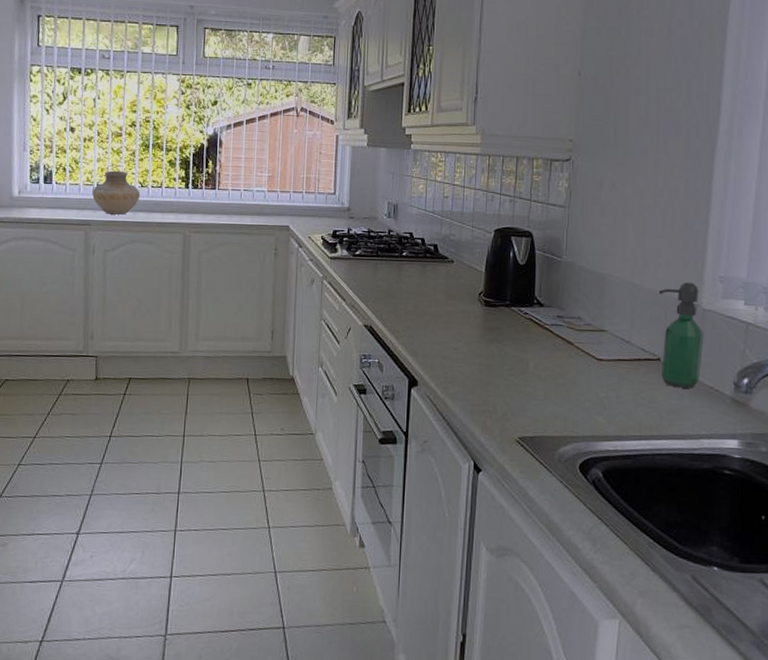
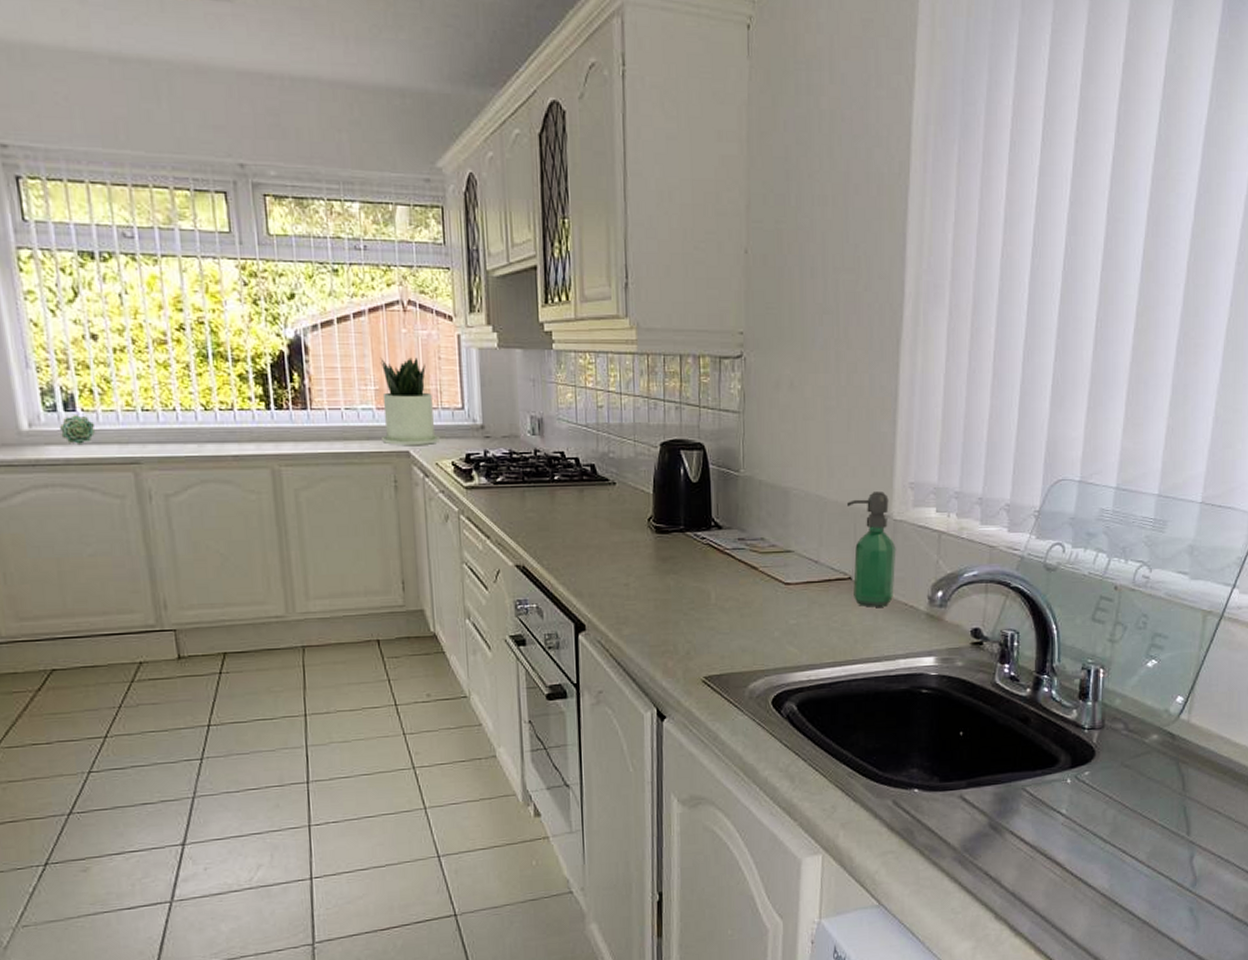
succulent plant: none [38,186,64,208] -> present [59,415,96,444]
vase: present [92,170,141,215] -> none [136,390,206,448]
planter: none [268,151,315,222] -> present [380,357,441,446]

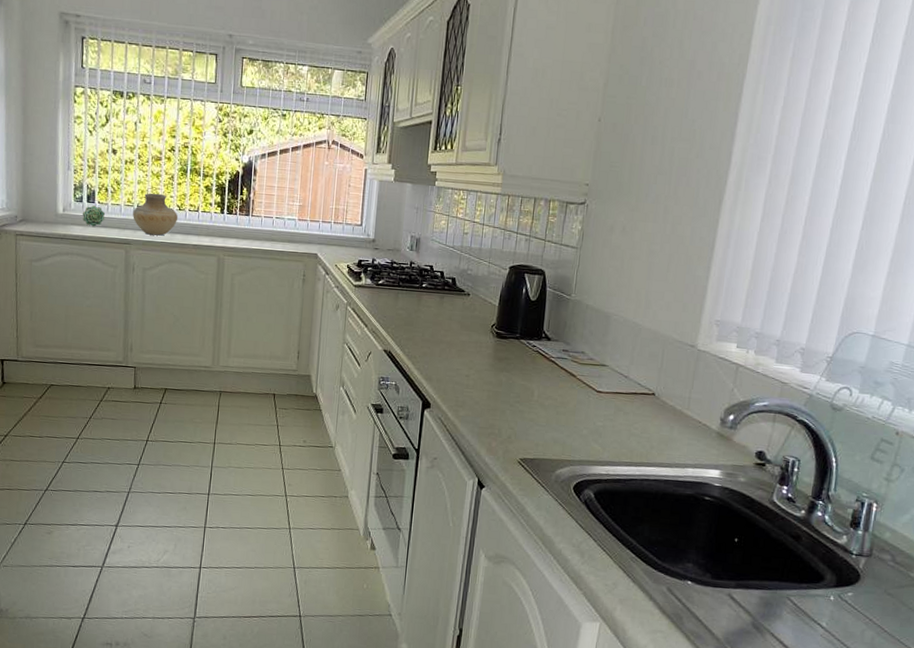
vase: none [136,390,206,448] -> present [133,193,178,236]
planter: present [380,357,441,446] -> none [298,182,342,251]
soap dispenser: present [846,490,896,607] -> none [655,323,697,422]

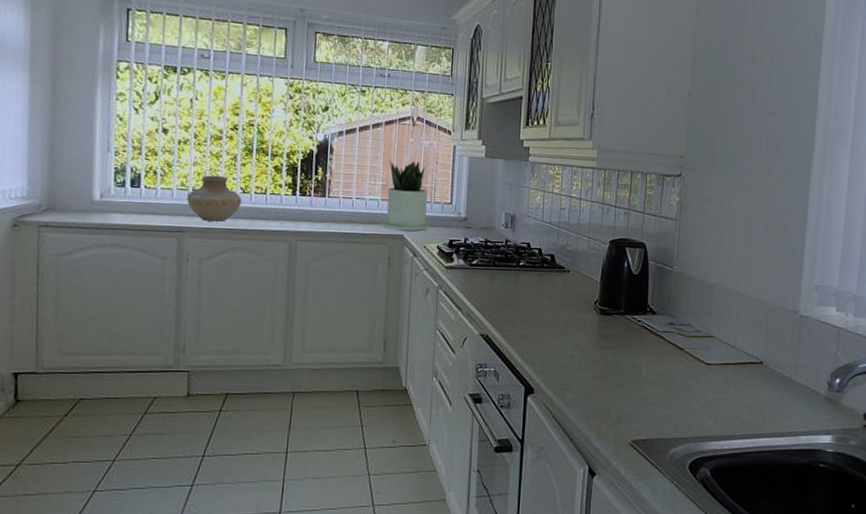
succulent plant: present [82,205,106,227] -> none [124,190,154,214]
planter: none [298,182,342,251] -> present [381,160,431,232]

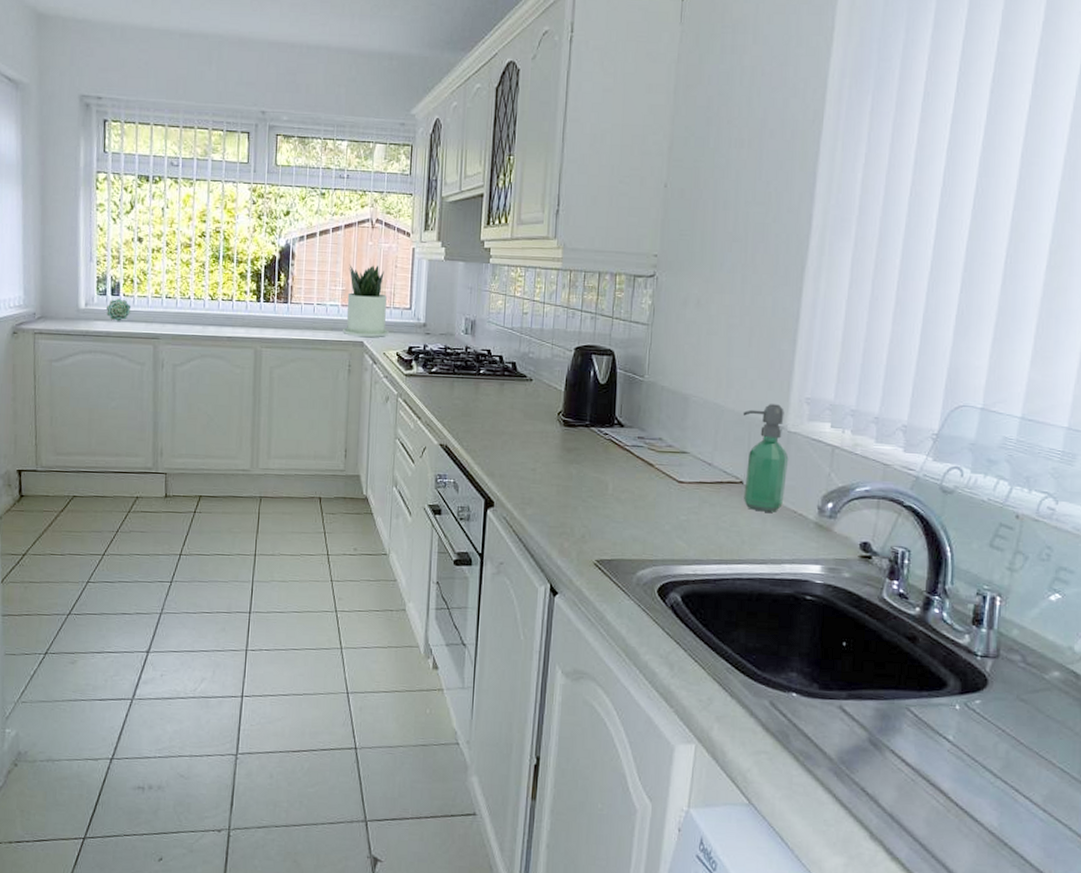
succulent plant: none [124,190,154,214] -> present [105,298,132,321]
vase: present [187,175,242,222] -> none [161,282,211,328]
soap dispenser: none [761,290,802,389] -> present [743,403,789,512]

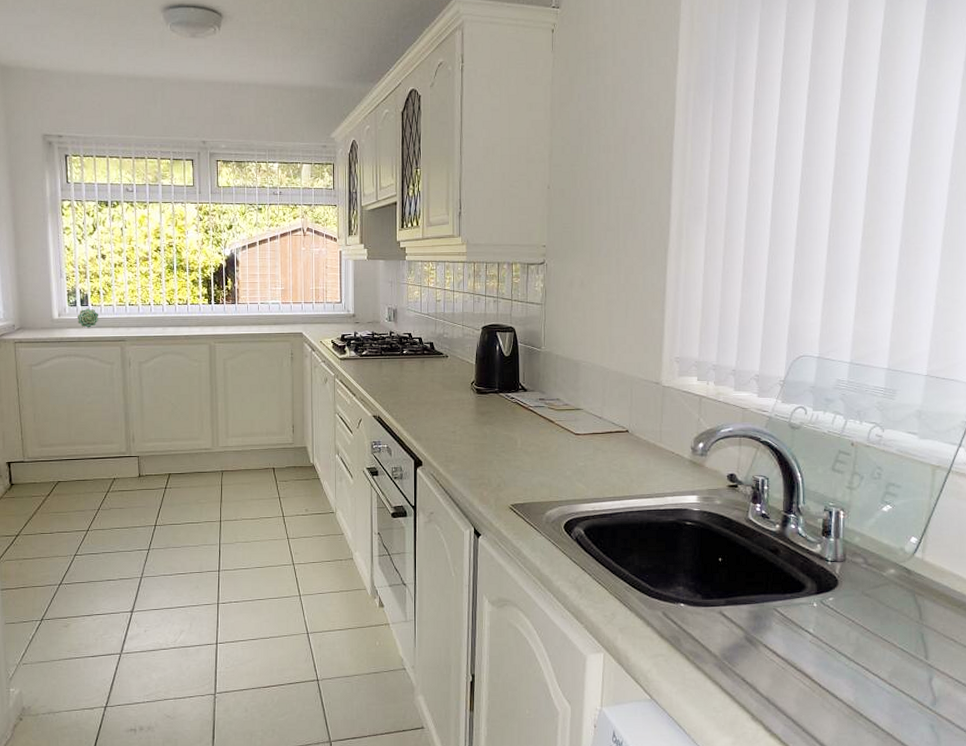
planter: present [342,264,390,338] -> none [283,267,325,329]
soap dispenser: present [743,403,789,512] -> none [624,363,665,454]

